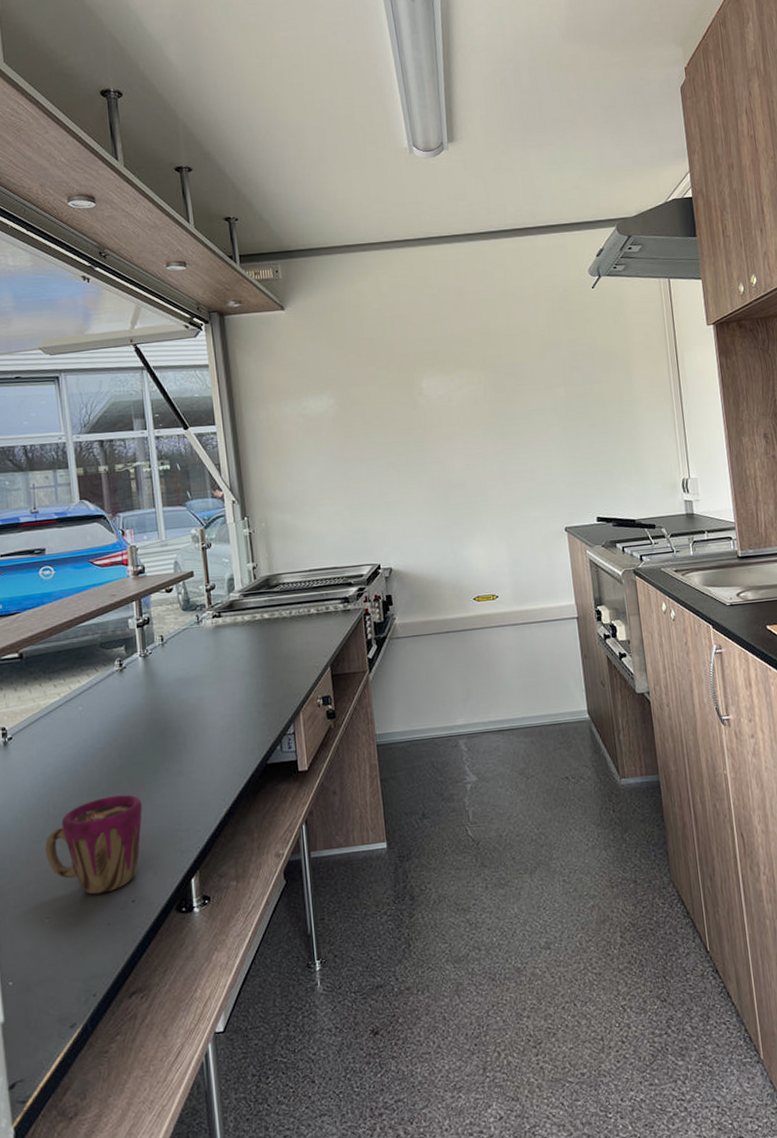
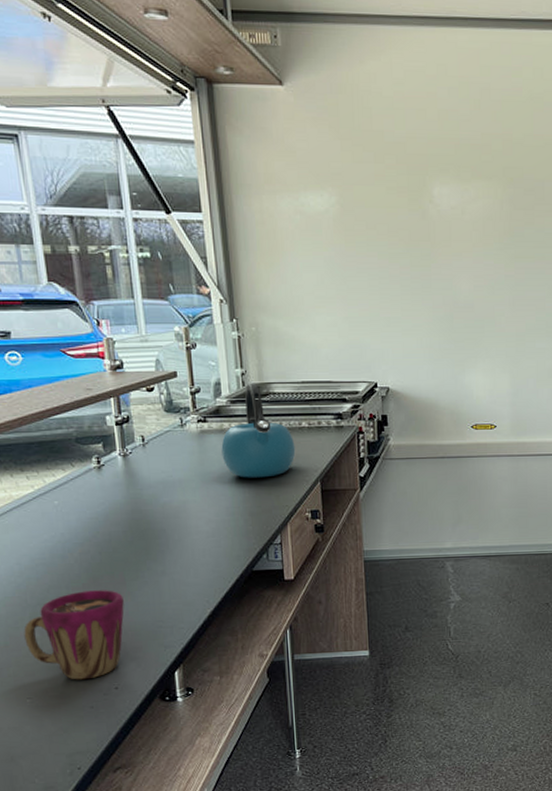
kettle: none [235,575,306,669] -> present [221,383,296,478]

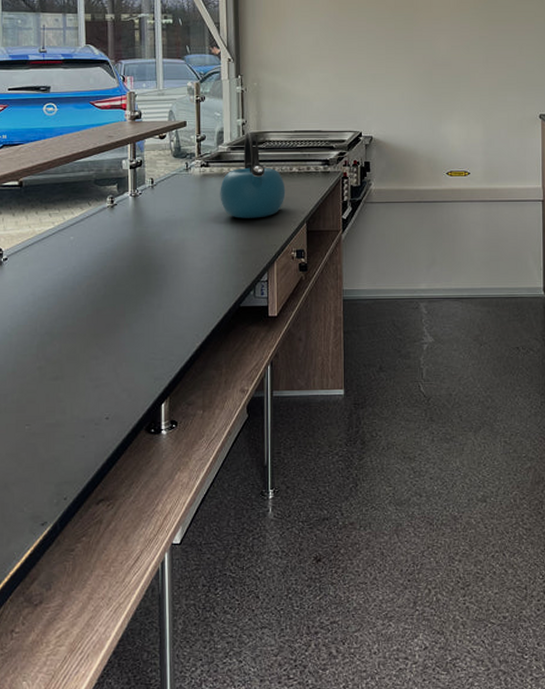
cup: present [24,590,124,680] -> none [30,321,122,409]

